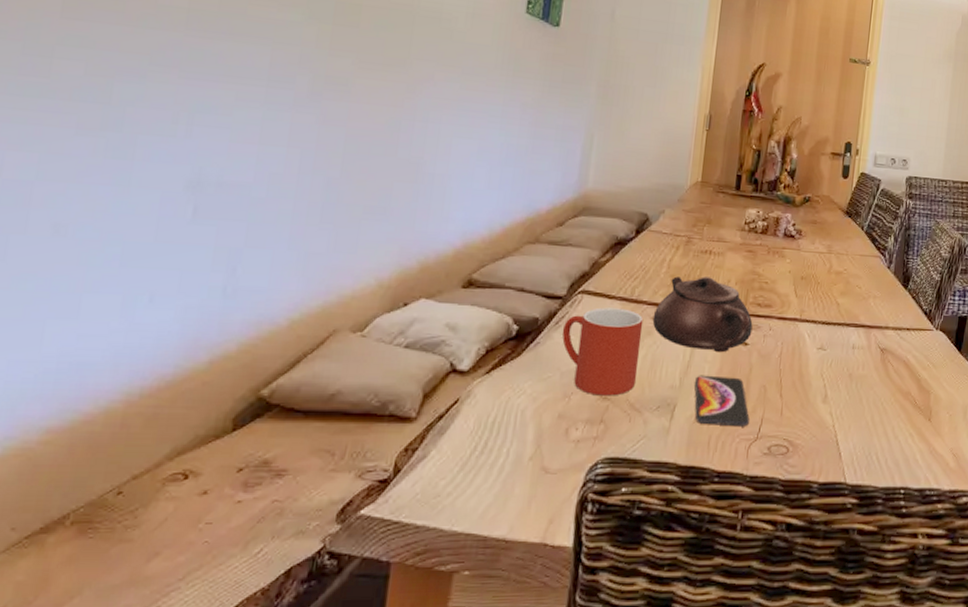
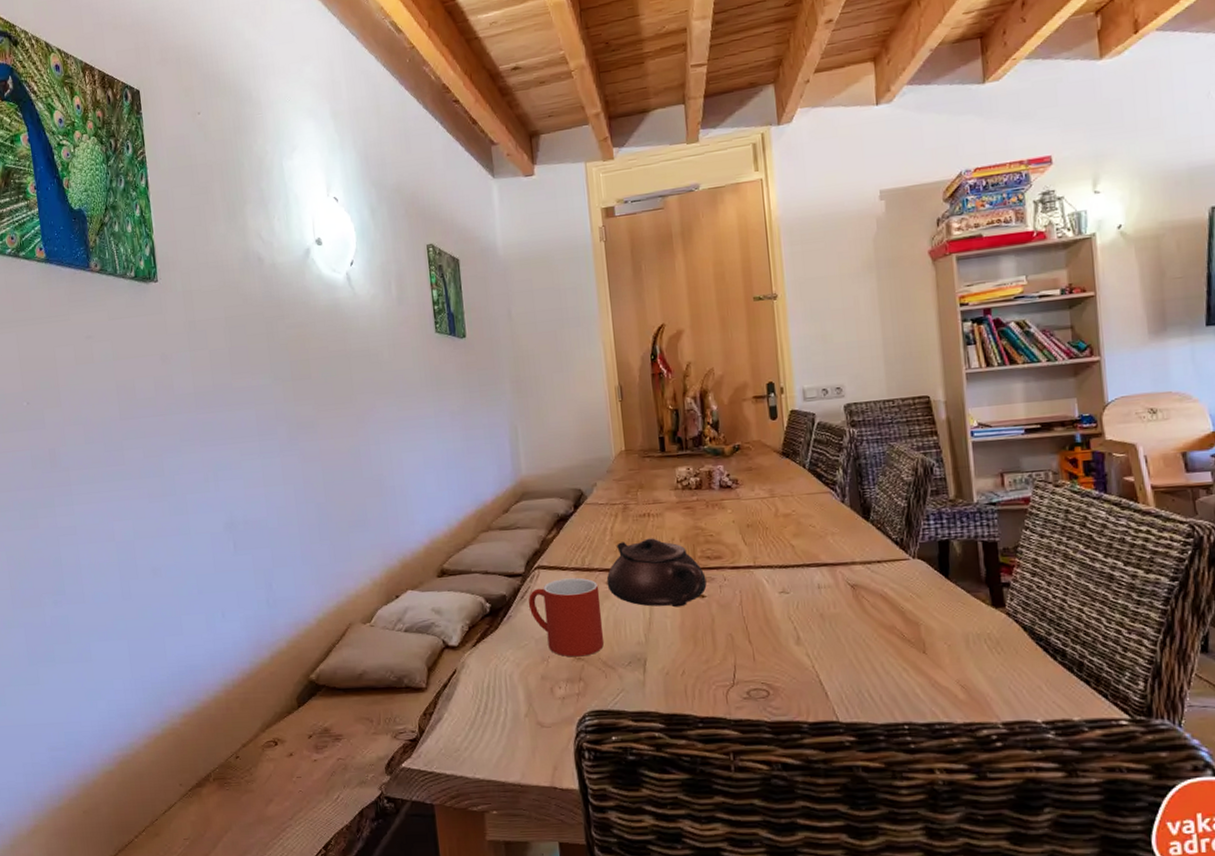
smartphone: present [694,375,750,427] -> none [659,628,722,675]

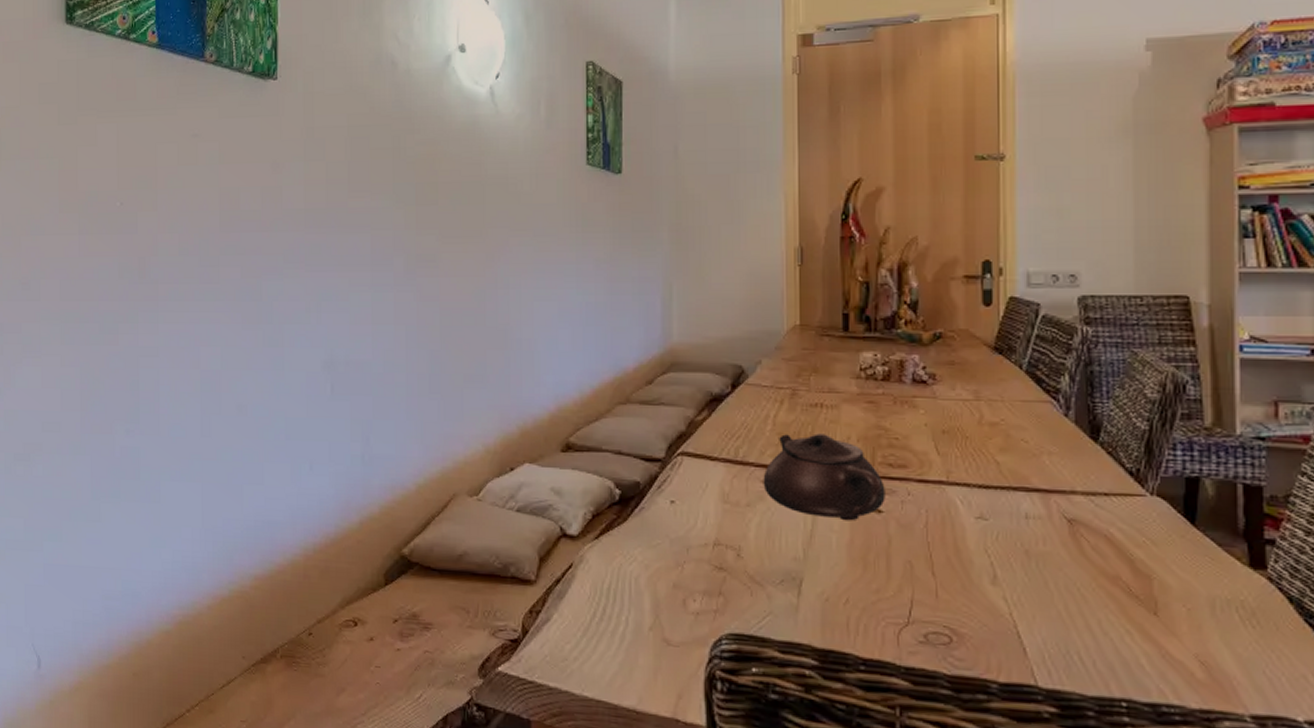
mug: present [528,577,604,657] -> none [665,470,753,567]

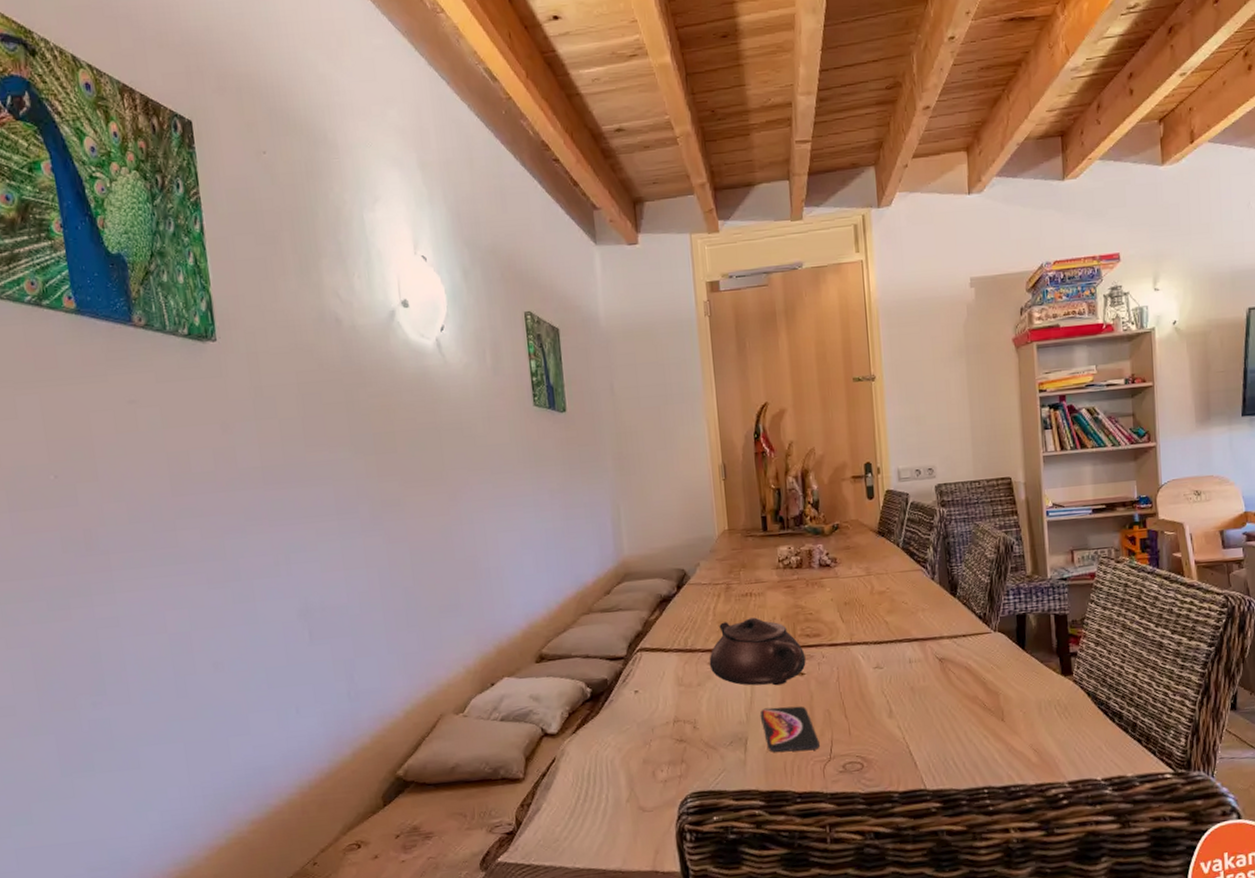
smartphone: none [821,546,895,609] -> present [760,706,820,752]

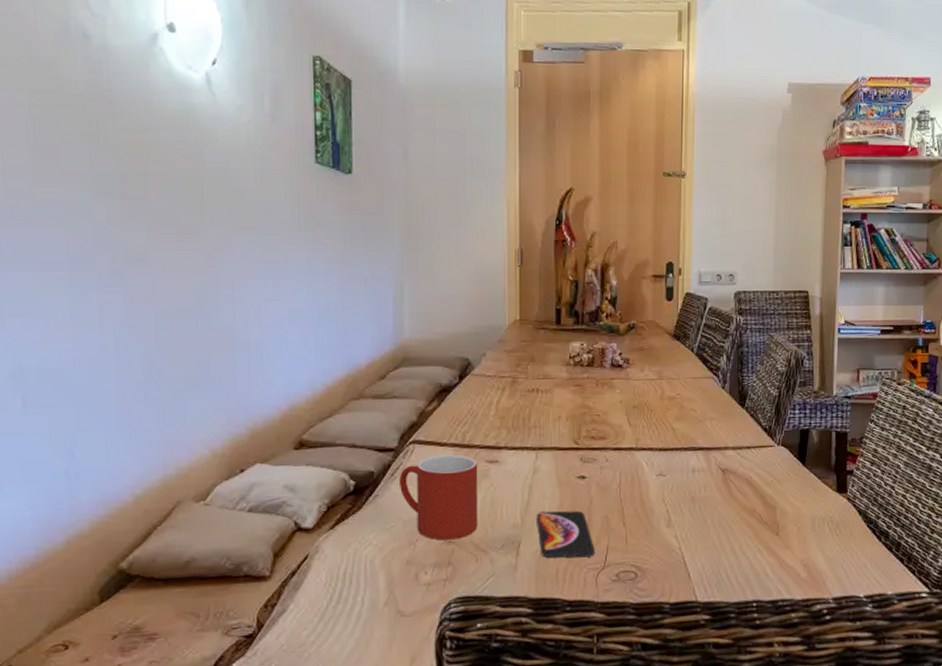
mug: none [630,659,706,740] -> present [398,454,478,540]
teapot: present [709,617,806,686] -> none [487,415,588,489]

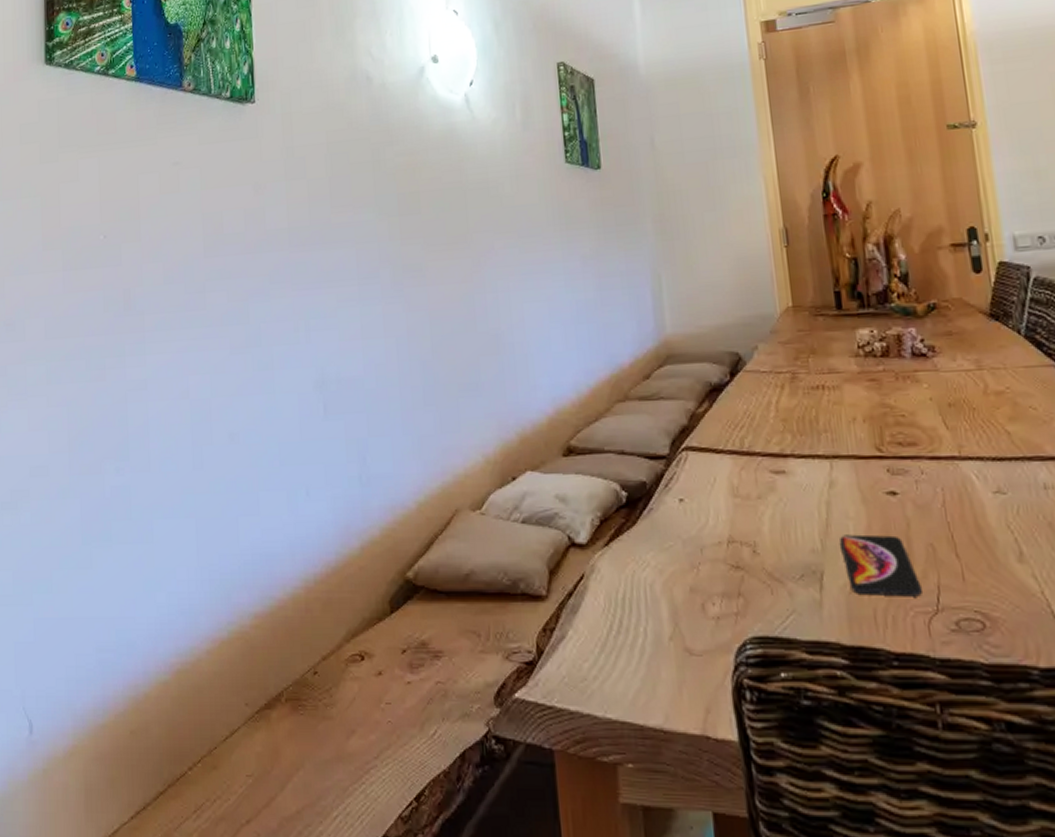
mug: present [398,454,478,540] -> none [673,463,769,565]

